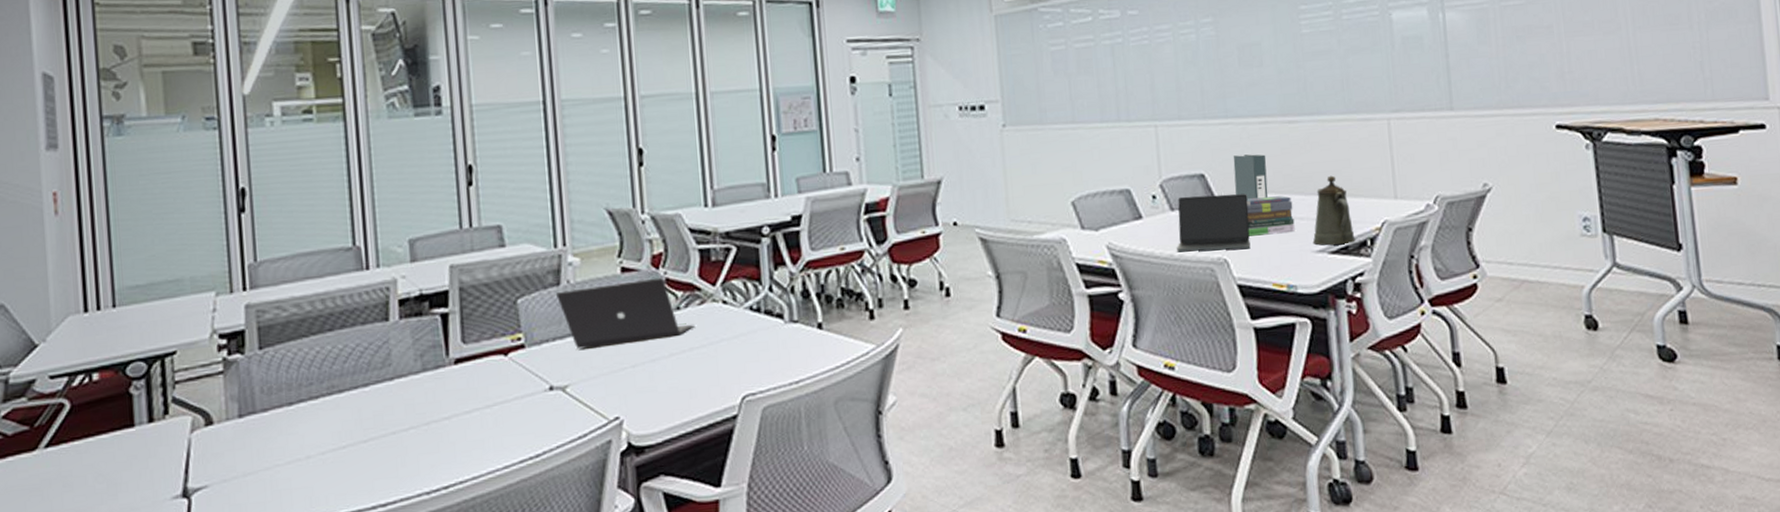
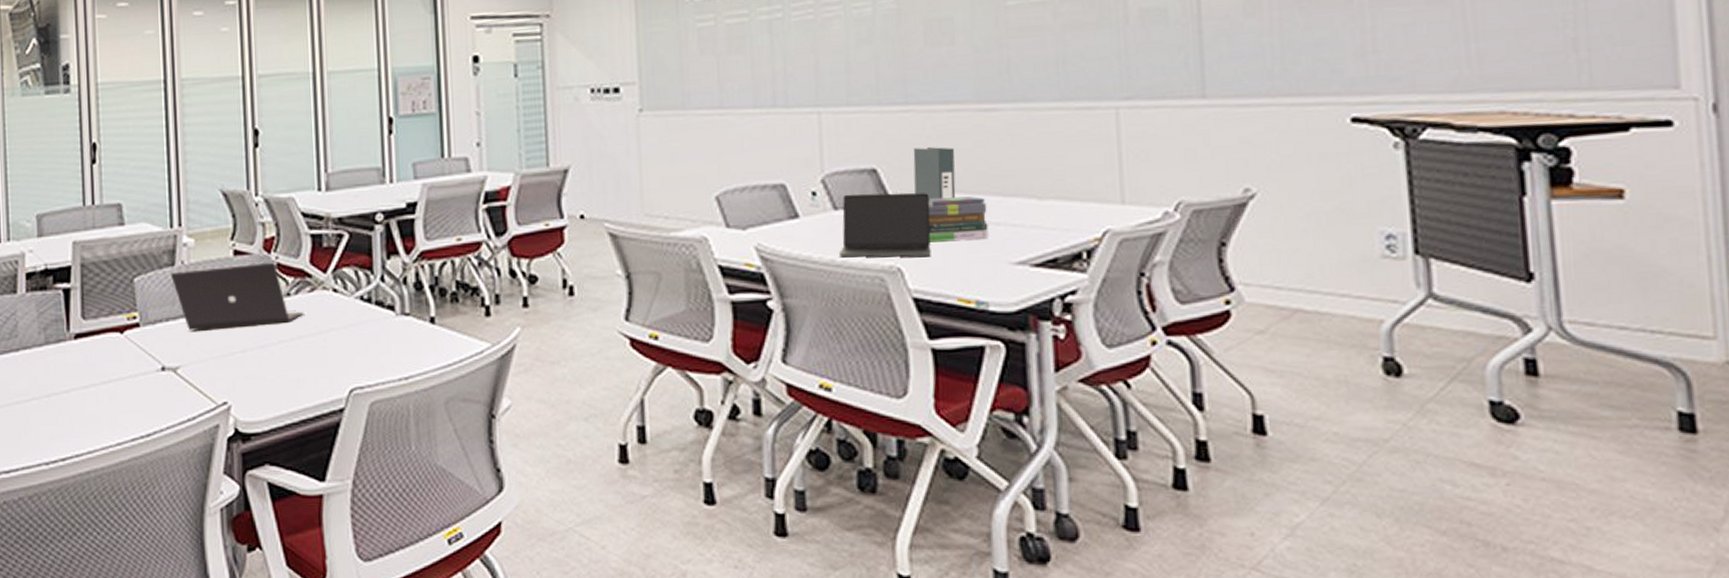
coffee pot: present [1312,175,1356,246] -> none [1010,174,1067,257]

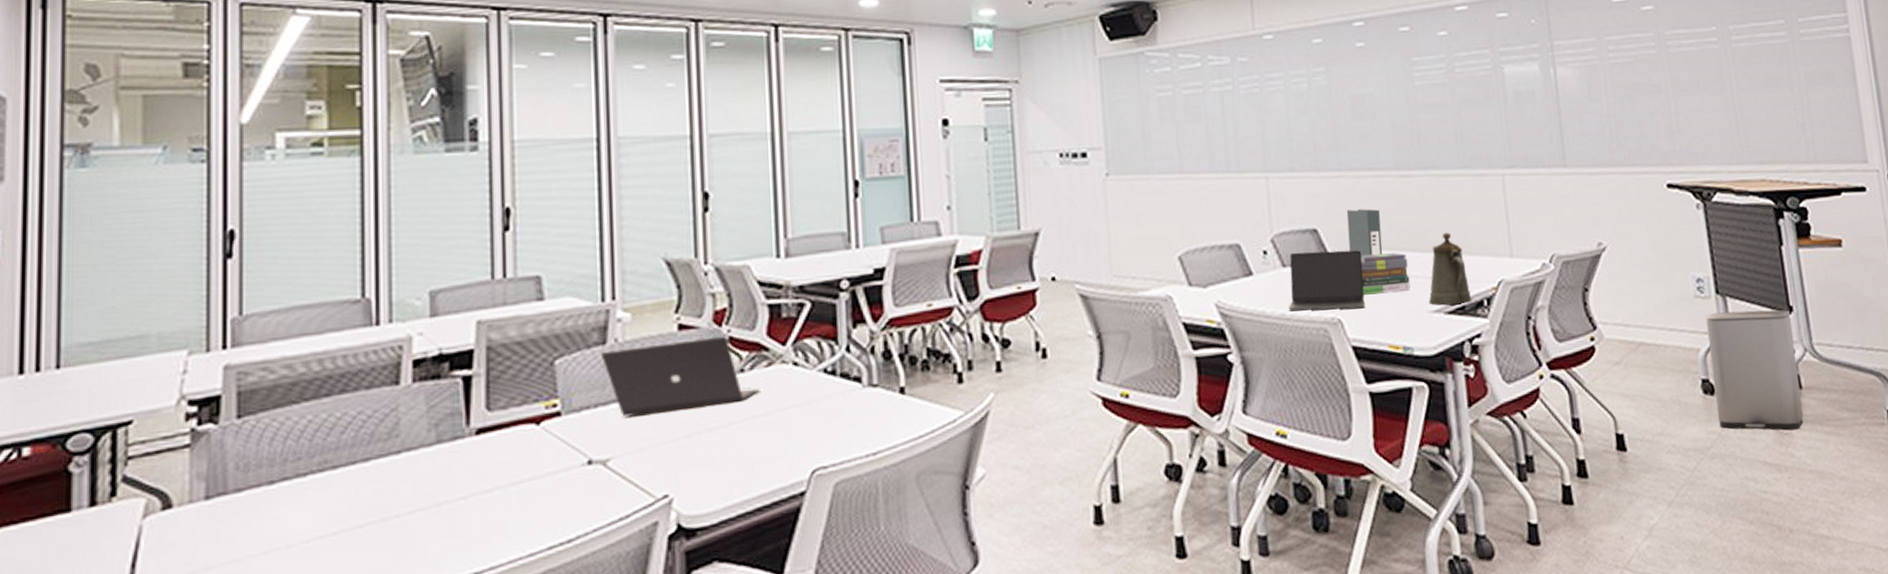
coffee pot: none [1010,174,1067,257] -> present [1428,232,1472,305]
pedal bin: none [1395,276,1539,427] -> present [1705,309,1804,431]

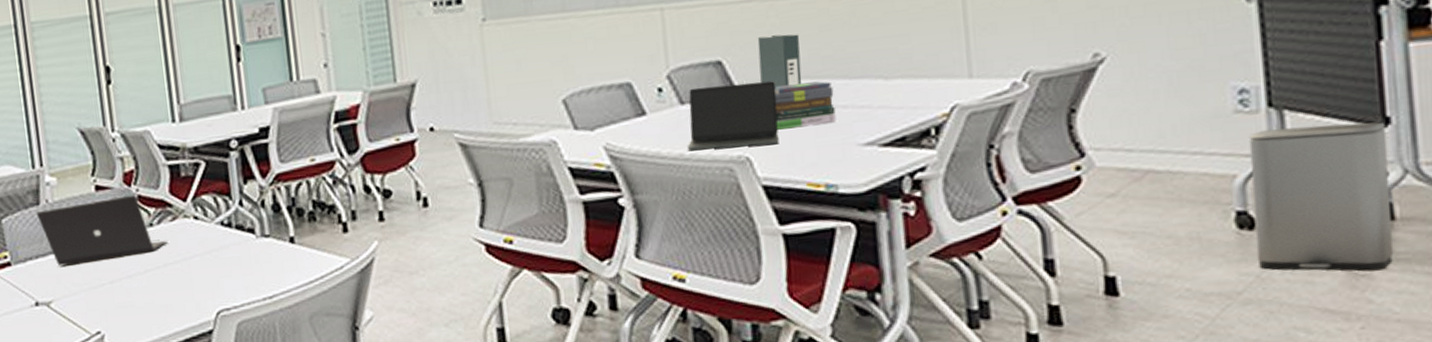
coffee pot: present [1428,232,1472,305] -> none [858,54,916,137]

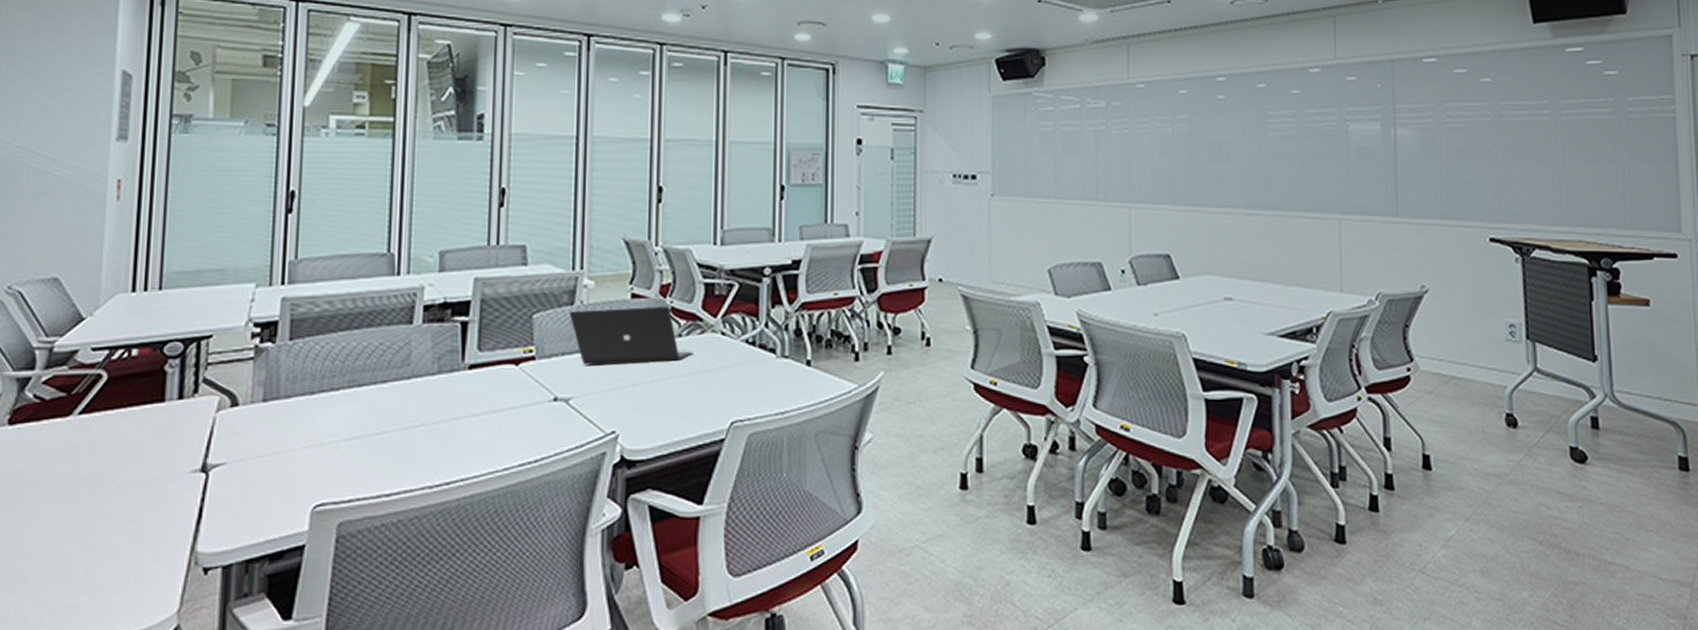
laptop: present [688,81,779,151] -> none [1140,273,1208,326]
binder: present [757,34,802,88] -> none [1197,240,1227,282]
books: present [774,81,836,130] -> none [1206,280,1249,315]
pedal bin: present [1248,122,1394,271] -> none [1514,355,1599,466]

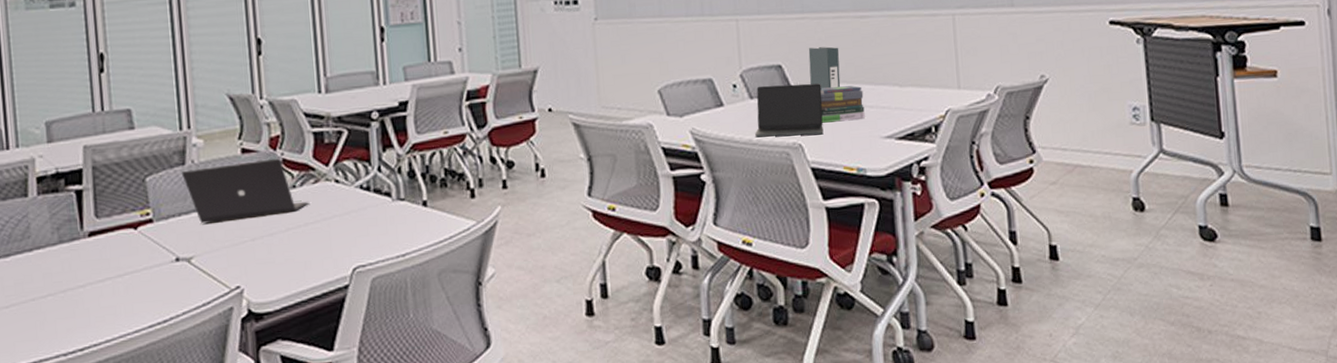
laptop: none [1140,273,1208,326] -> present [755,83,824,137]
binder: none [1197,240,1227,282] -> present [808,46,841,89]
books: none [1206,280,1249,315] -> present [820,85,865,123]

